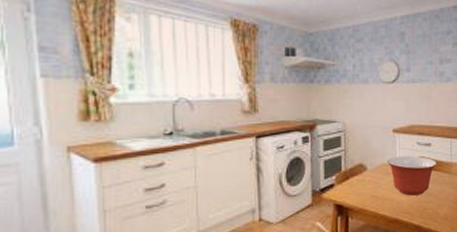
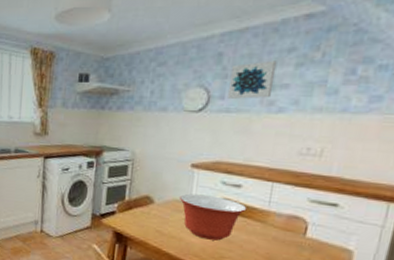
wall art: none [411,40,441,71] -> present [226,60,278,99]

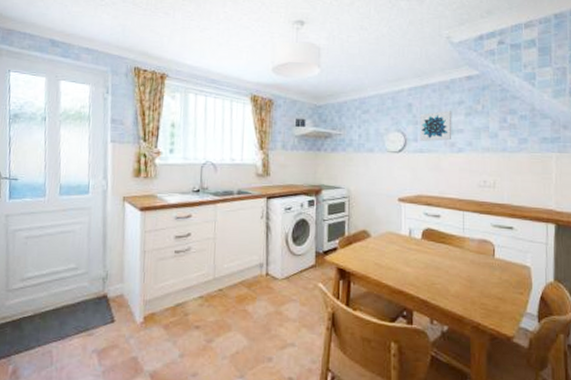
mixing bowl: present [178,193,247,241] -> none [391,225,447,268]

